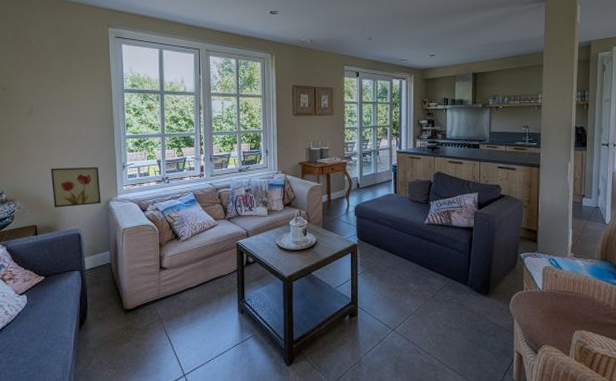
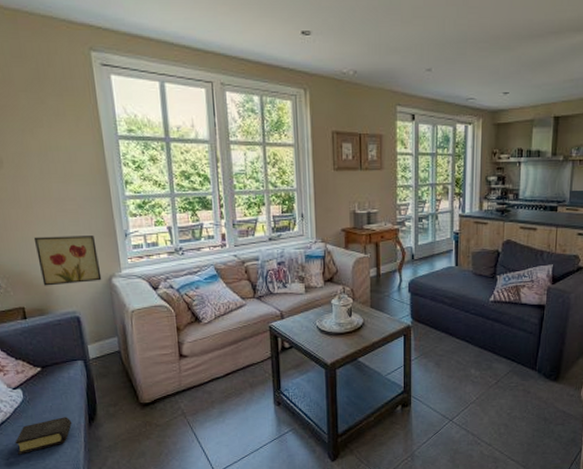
book: none [15,320,66,354] -> present [15,417,72,455]

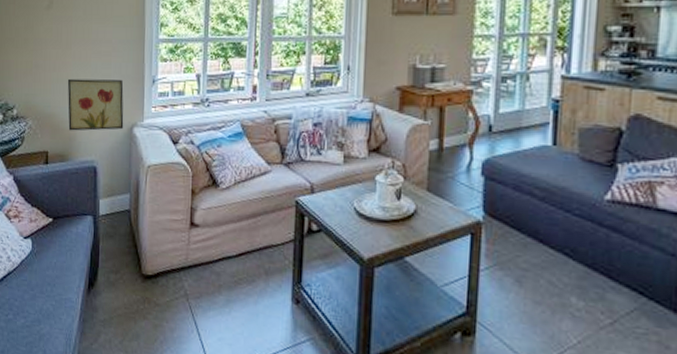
book: present [15,417,72,455] -> none [16,277,72,313]

